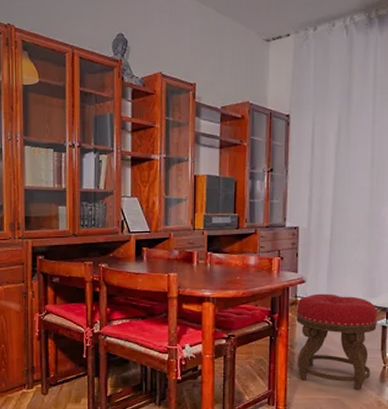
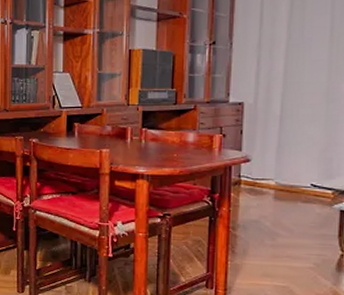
stool: present [295,293,378,389] -> none [238,173,335,278]

